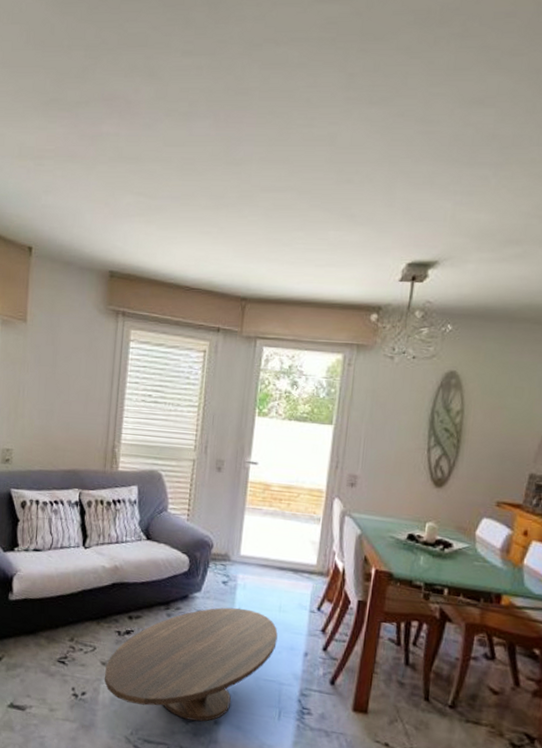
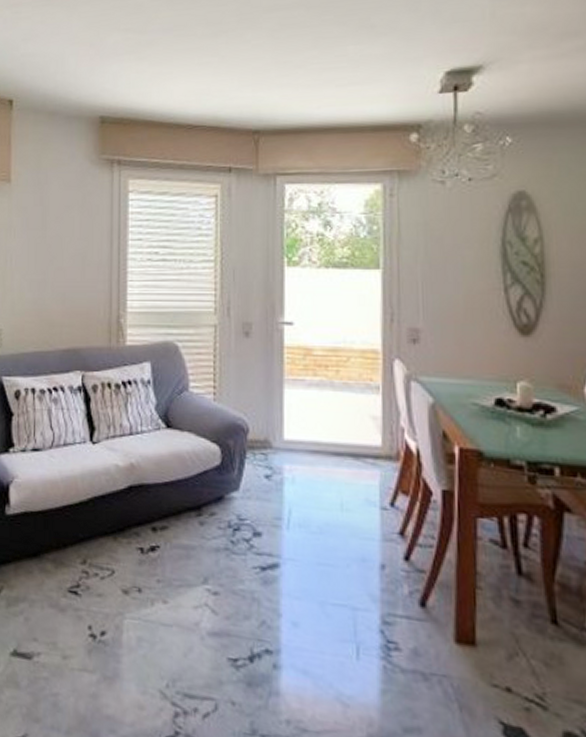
coffee table: present [104,607,278,722] -> none [128,508,343,666]

